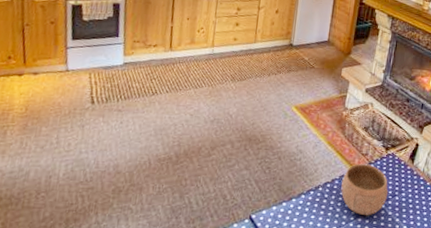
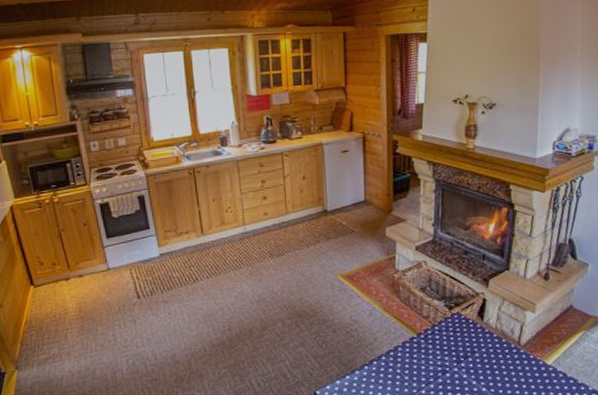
bowl: present [341,164,389,216] -> none [405,327,460,382]

